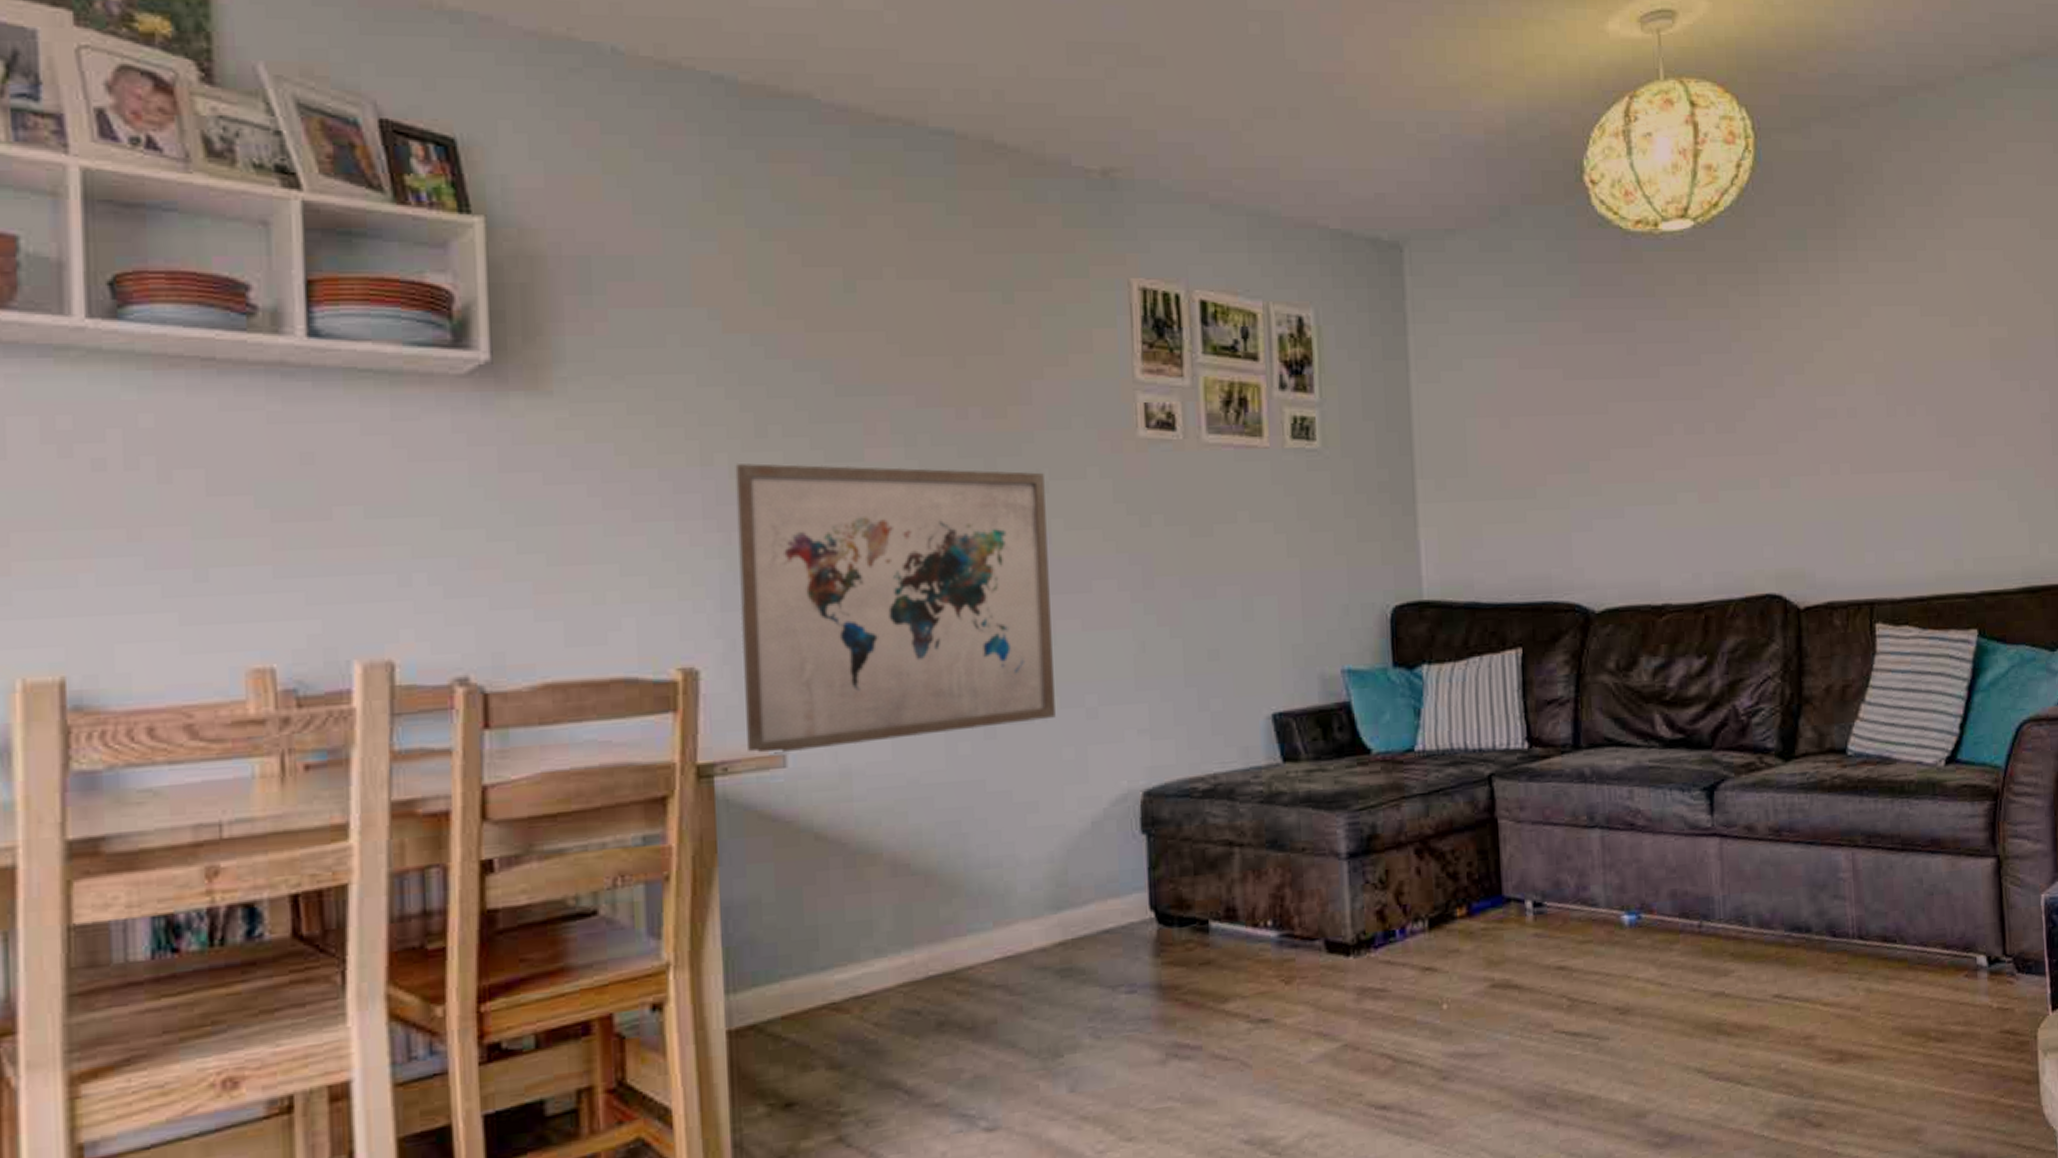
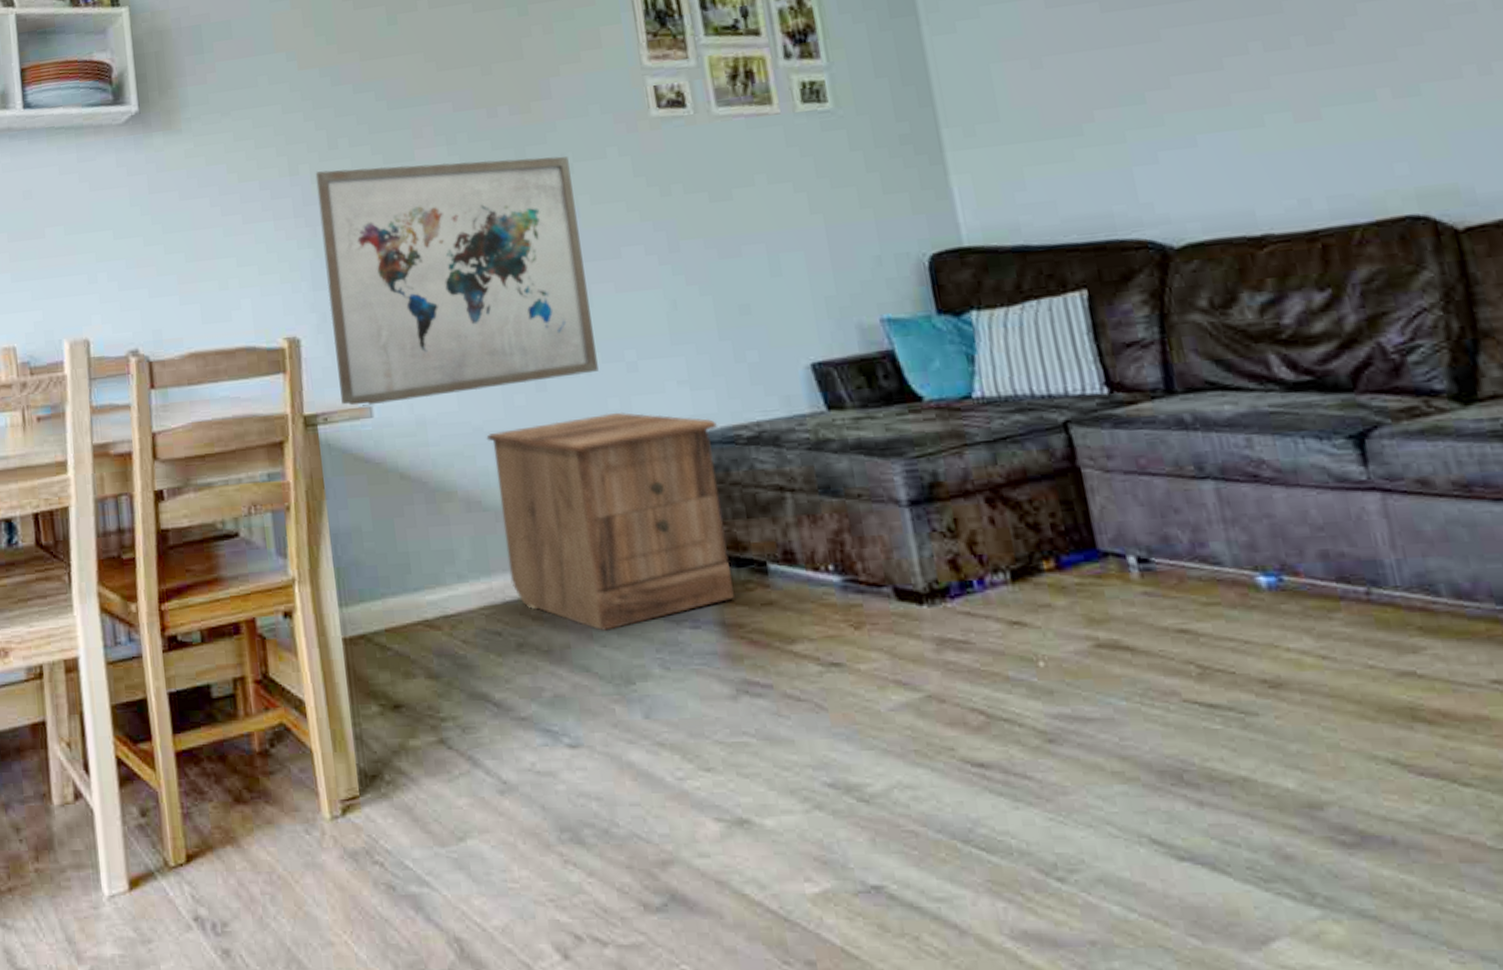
nightstand: none [922,762,1174,1002] -> present [486,411,734,631]

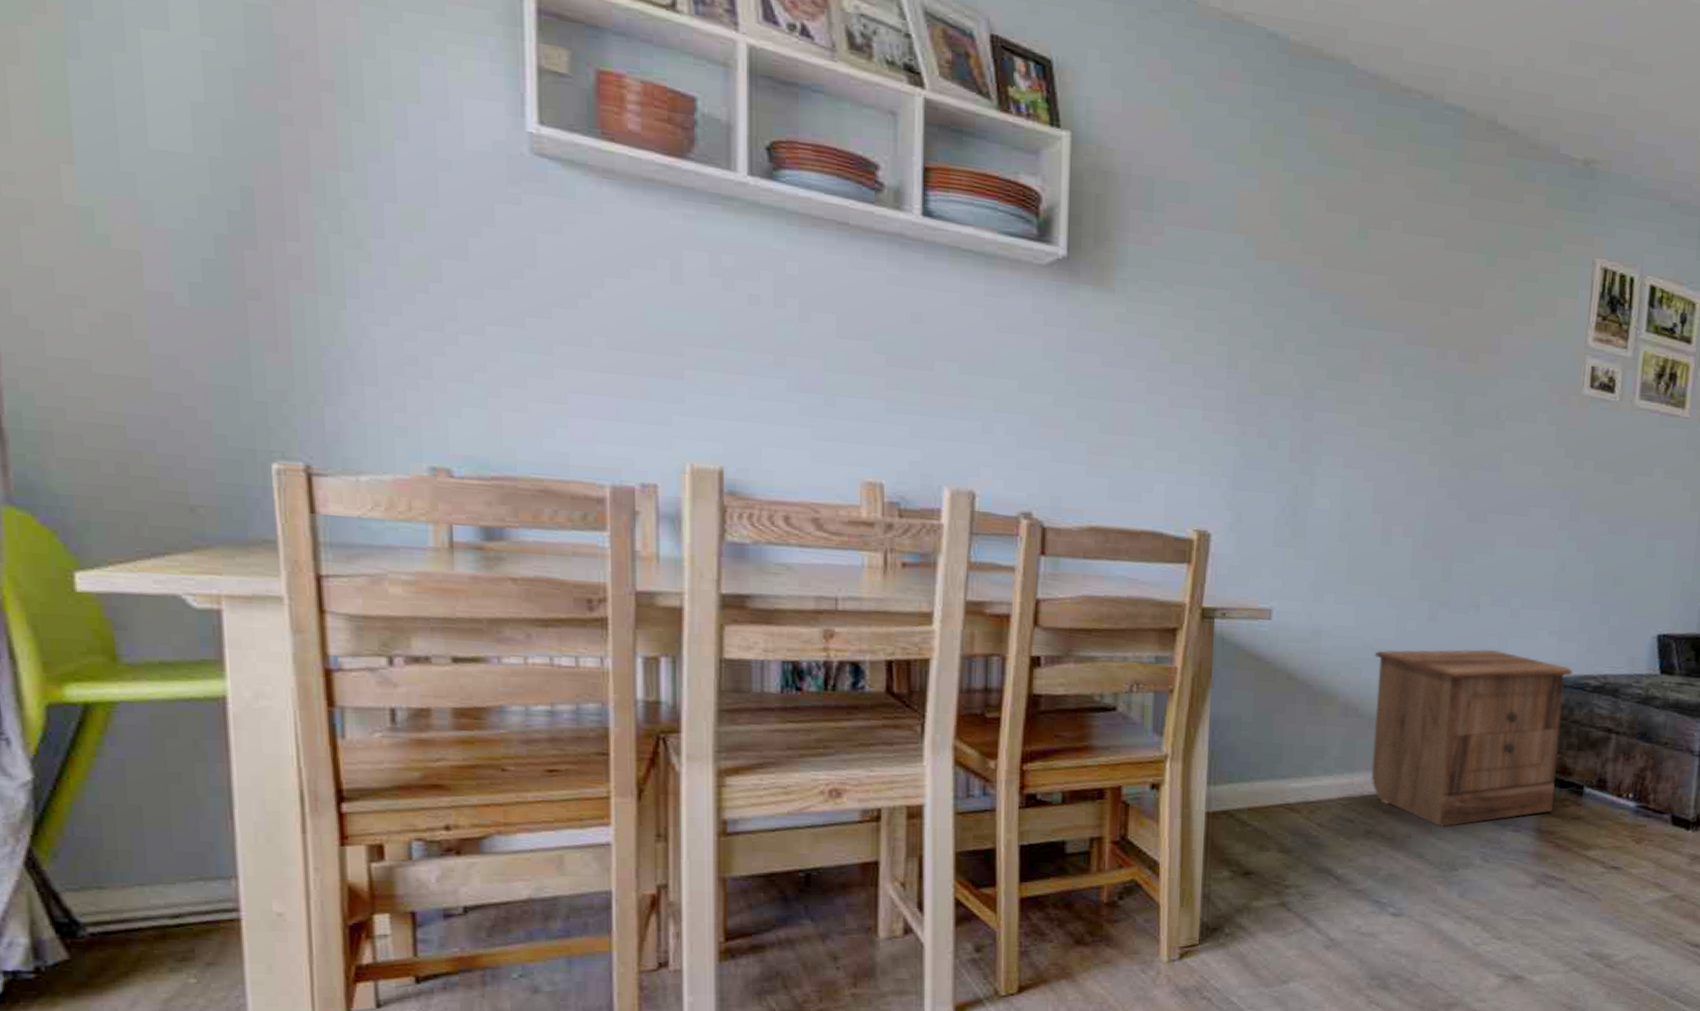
wall art: present [315,156,599,406] -> none [1243,371,1502,613]

